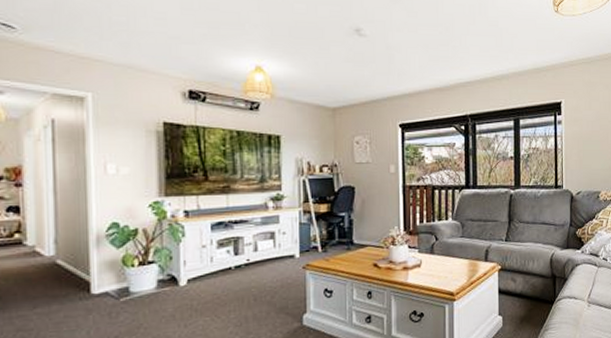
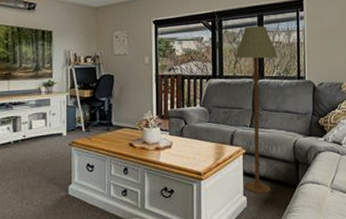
floor lamp: none [489,130,535,313] -> present [235,25,278,194]

